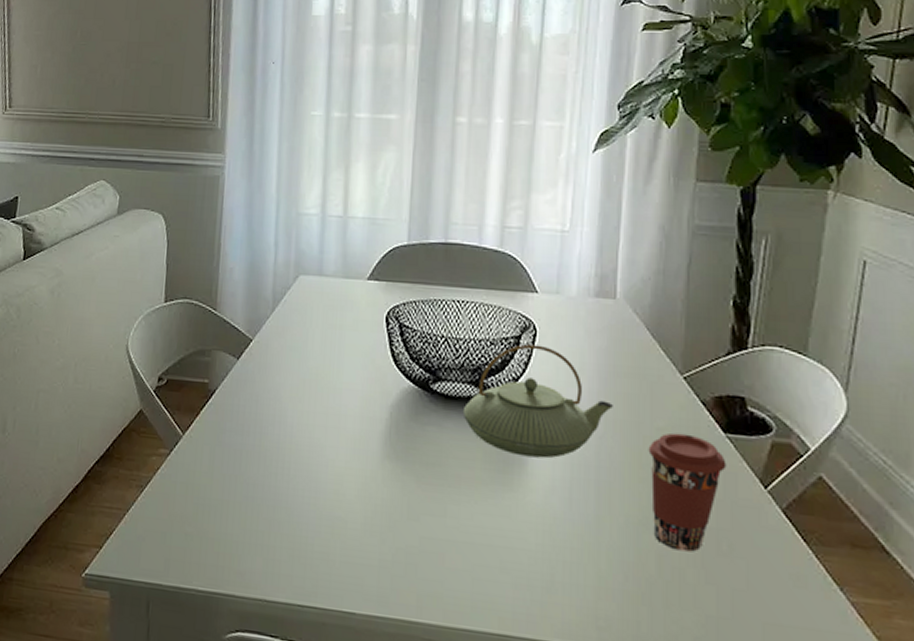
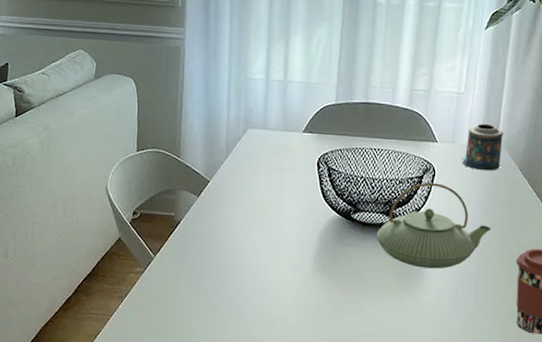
candle: none [569,269,623,330] -> present [461,123,504,171]

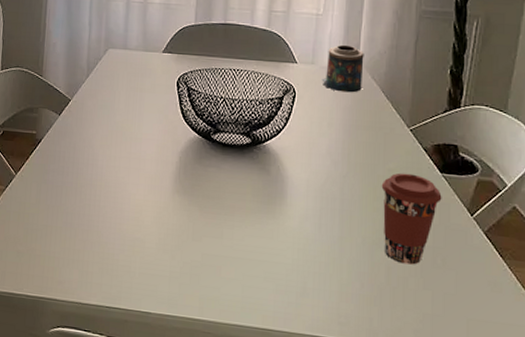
teapot: present [376,182,491,269] -> none [236,103,354,193]

